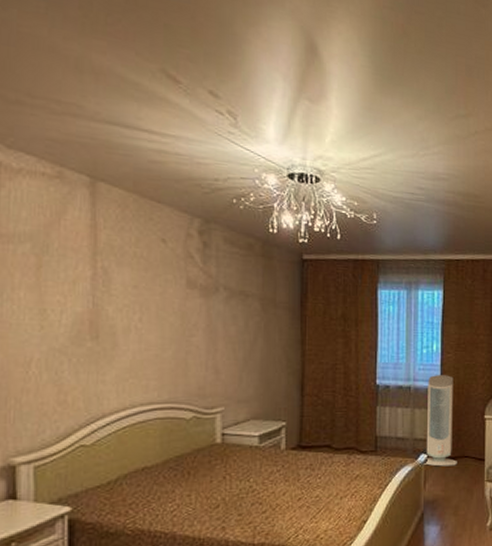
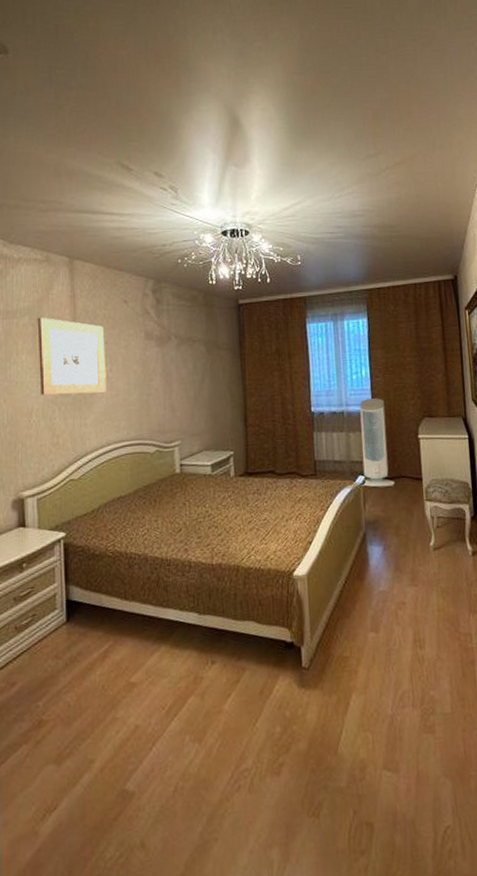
wall art: none [42,246,134,345] -> present [37,317,106,395]

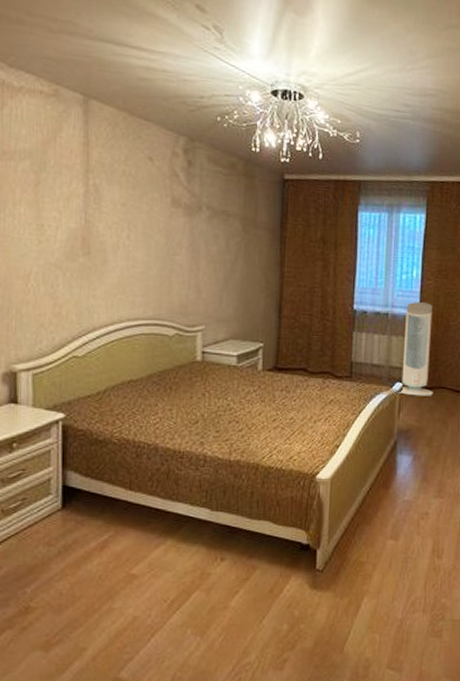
wall art: present [37,317,106,395] -> none [40,163,123,262]

